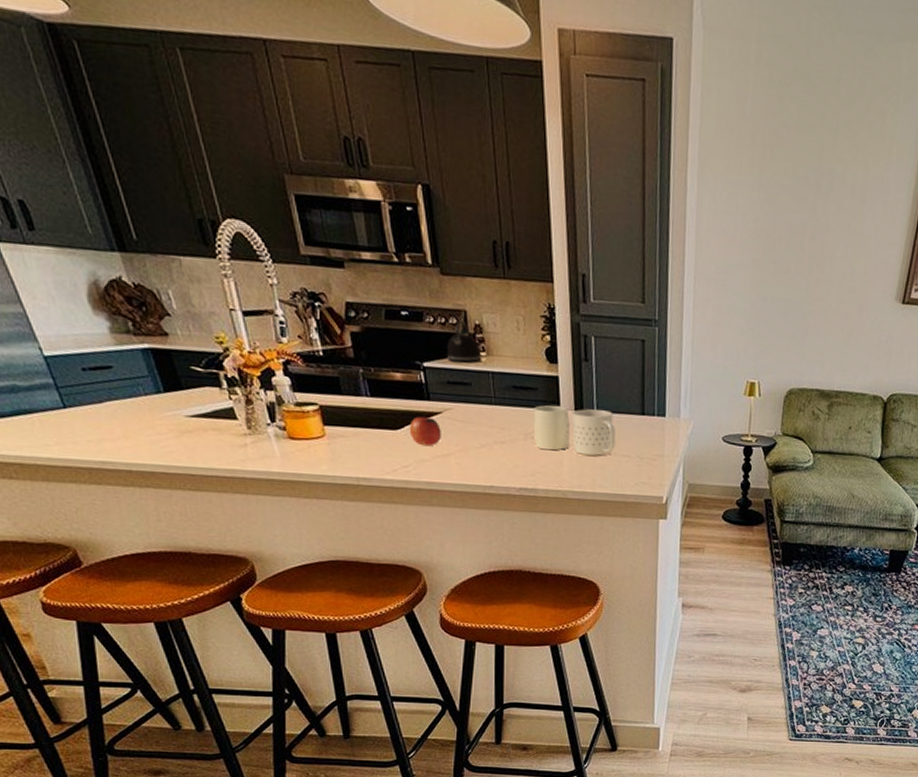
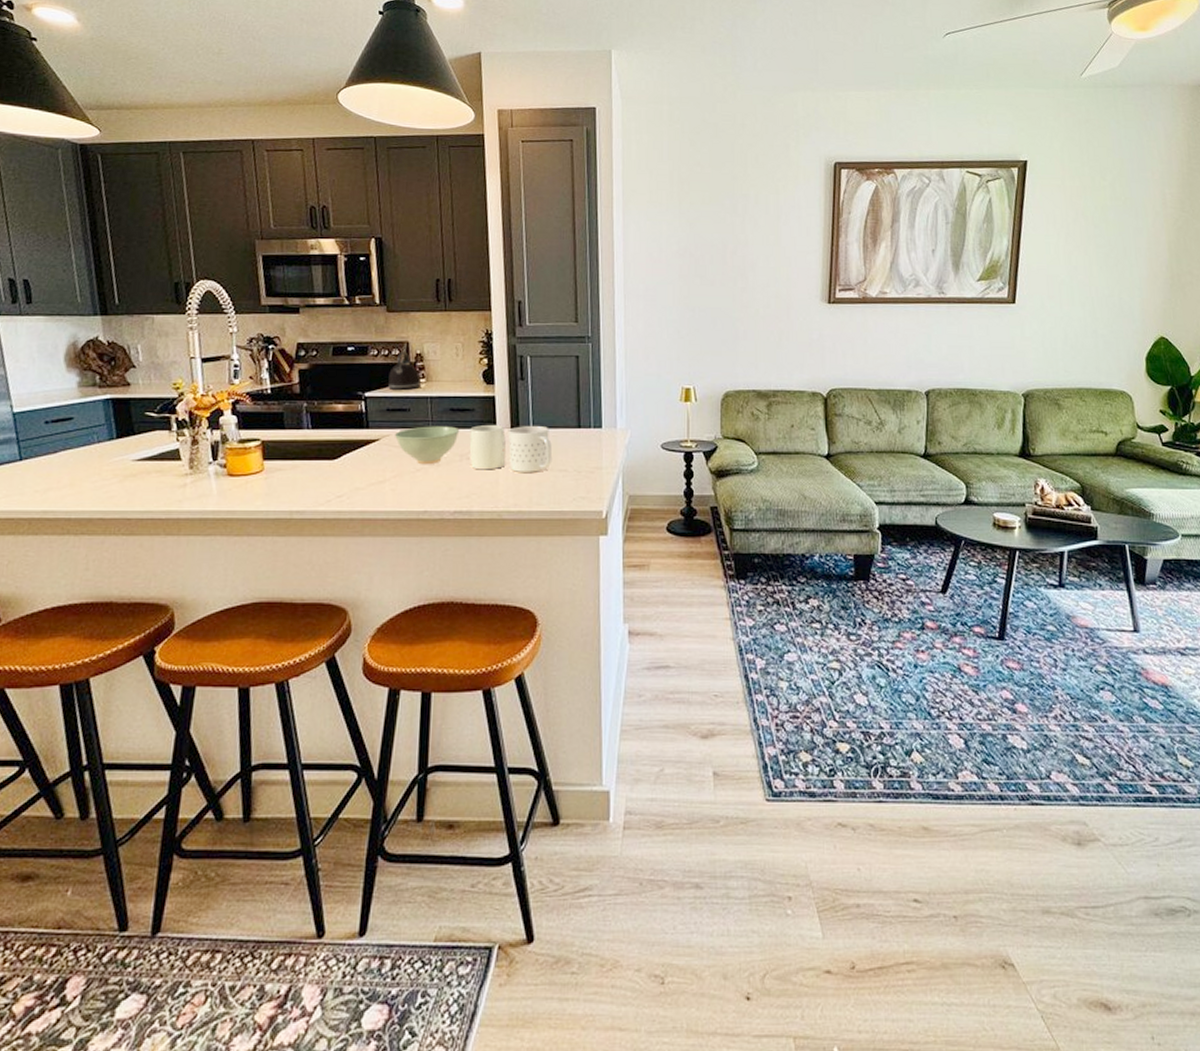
fruit: present [409,416,441,447] -> none [346,445,378,474]
bowl: none [456,402,523,442] -> present [394,426,460,465]

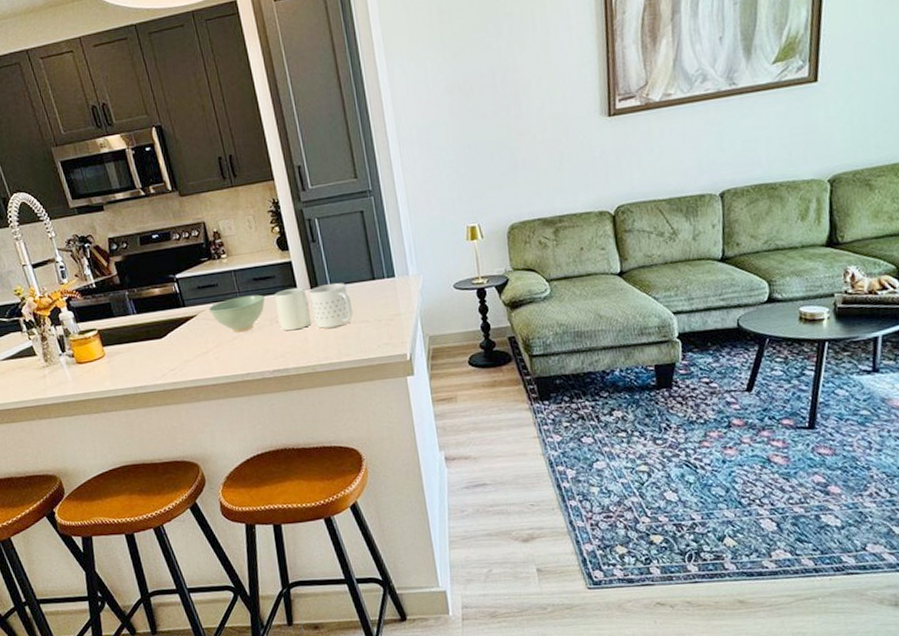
kettle: present [388,350,421,391] -> none [193,230,223,269]

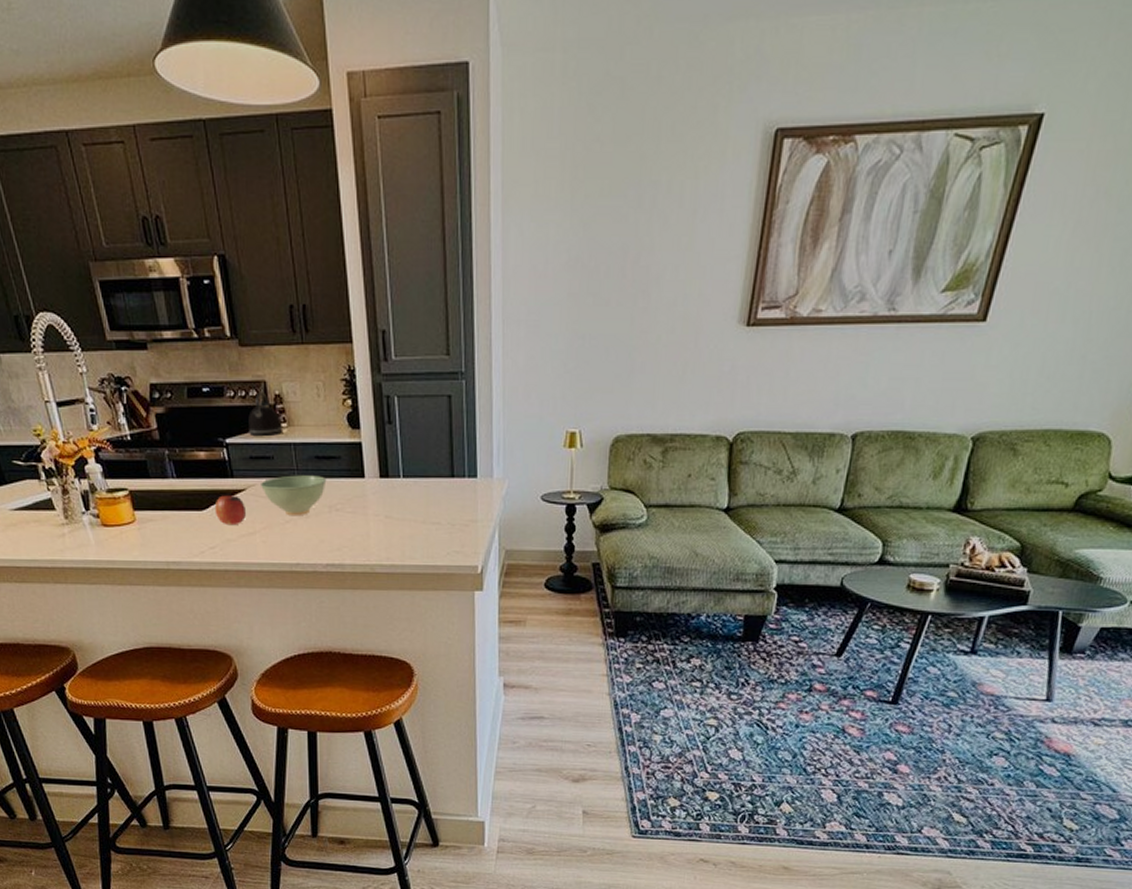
fruit: none [171,321,199,349] -> present [214,495,246,526]
kettle: none [193,230,223,269] -> present [248,391,282,437]
mug: present [274,287,312,331] -> none [337,473,377,522]
mug: present [308,283,354,329] -> none [377,475,425,525]

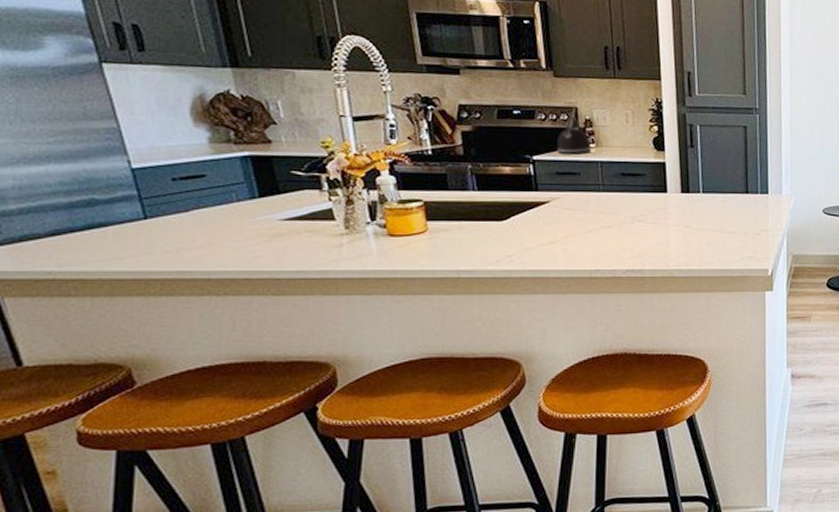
fruit: present [214,495,246,526] -> none [515,207,548,235]
bowl: present [259,475,327,517] -> none [564,189,631,227]

